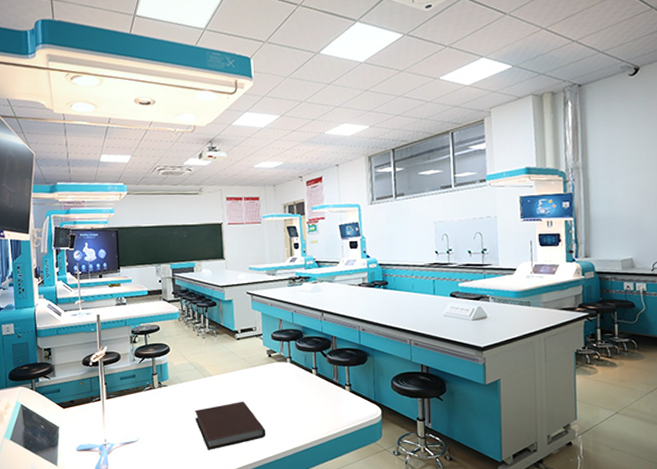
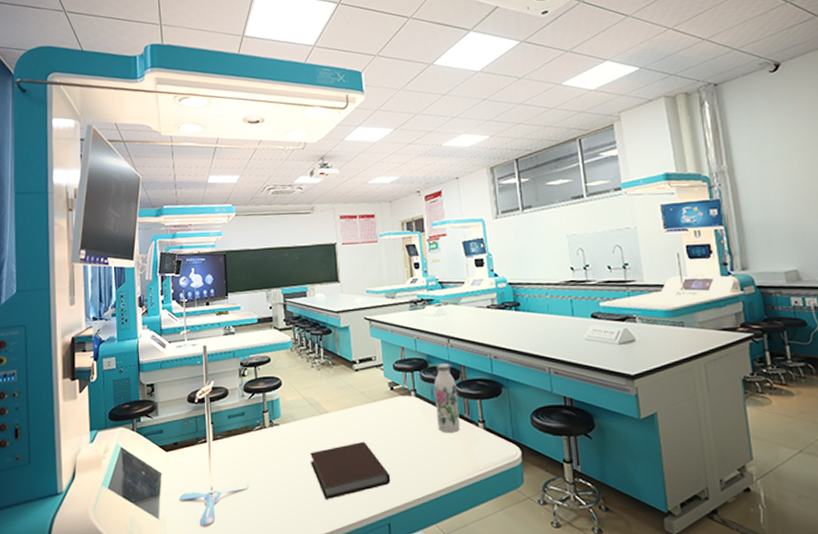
water bottle: none [308,334,329,395] -> present [434,363,460,433]

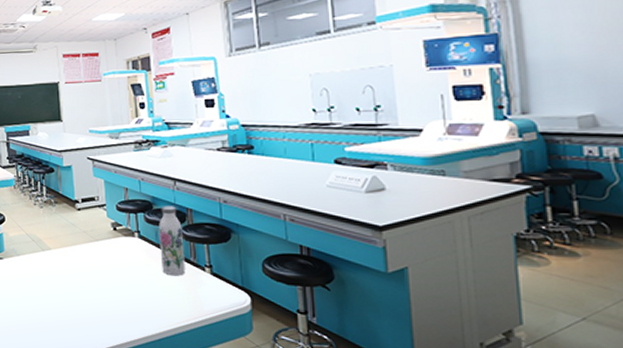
notebook: present [310,441,391,499] -> none [33,279,113,332]

